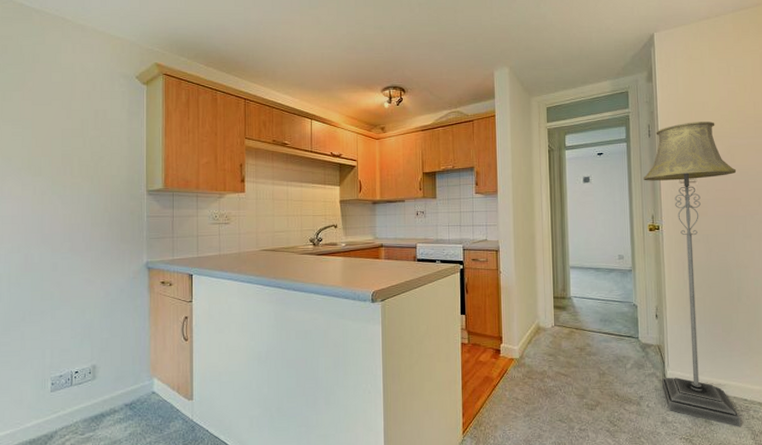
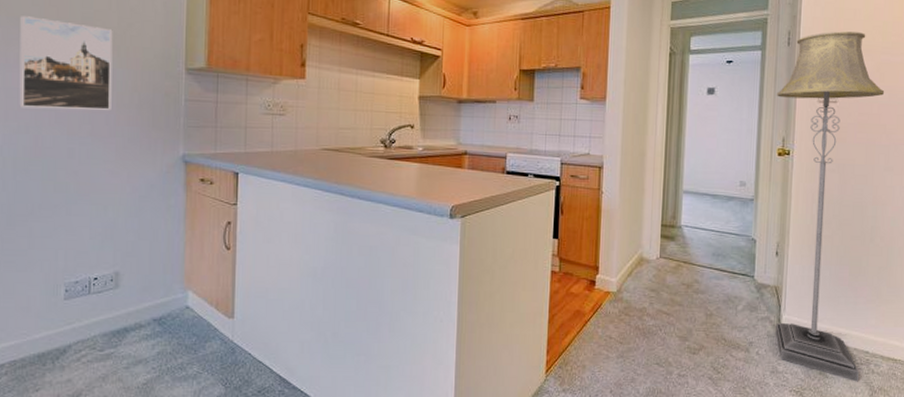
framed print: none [12,156,87,232] -> present [19,16,113,110]

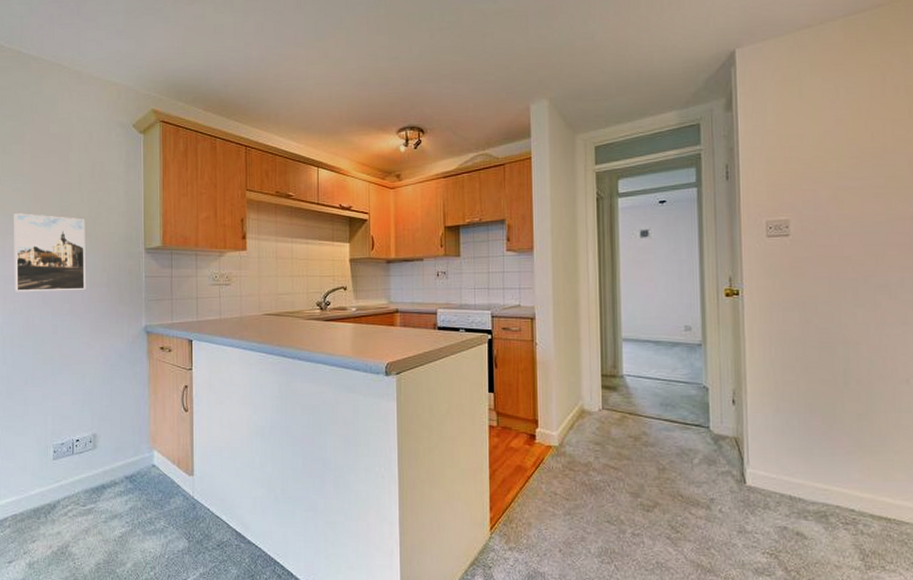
floor lamp: present [775,31,885,382] -> none [717,159,846,544]

